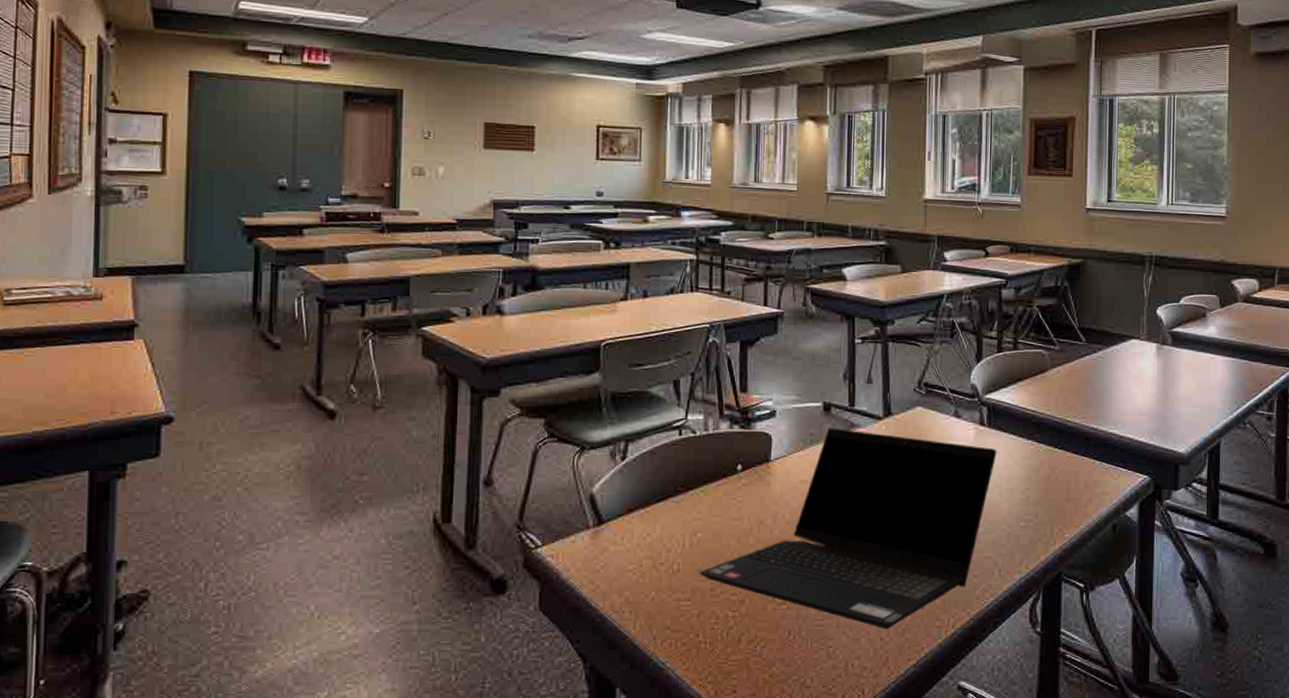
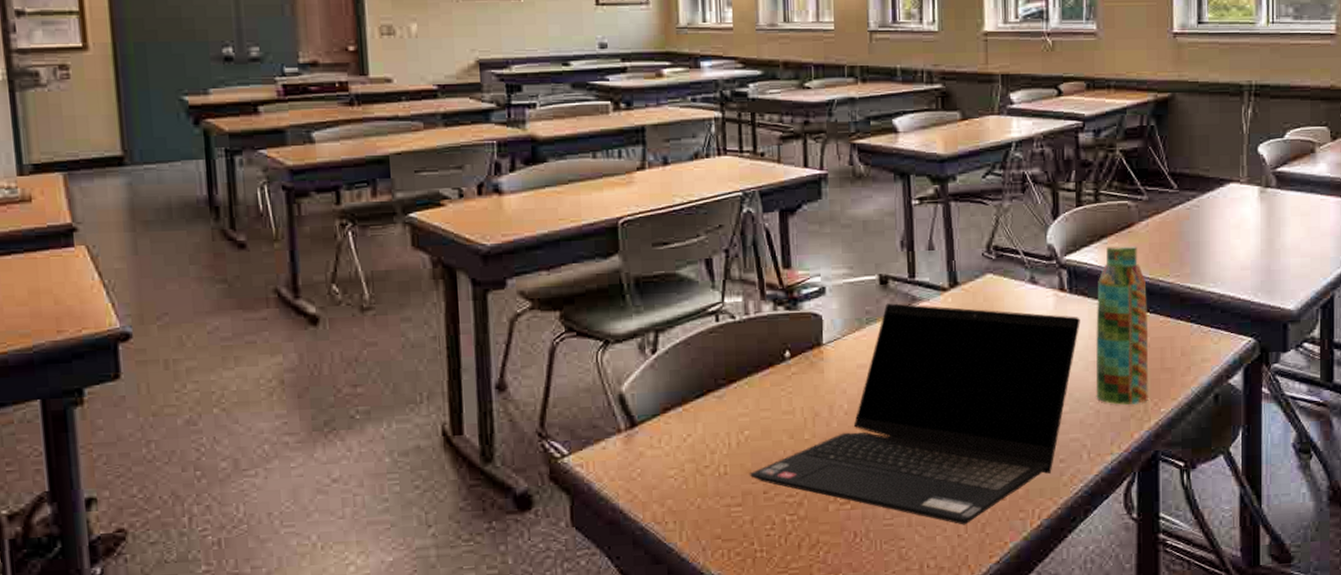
water bottle: none [1008,388,1056,529] -> present [1096,245,1149,405]

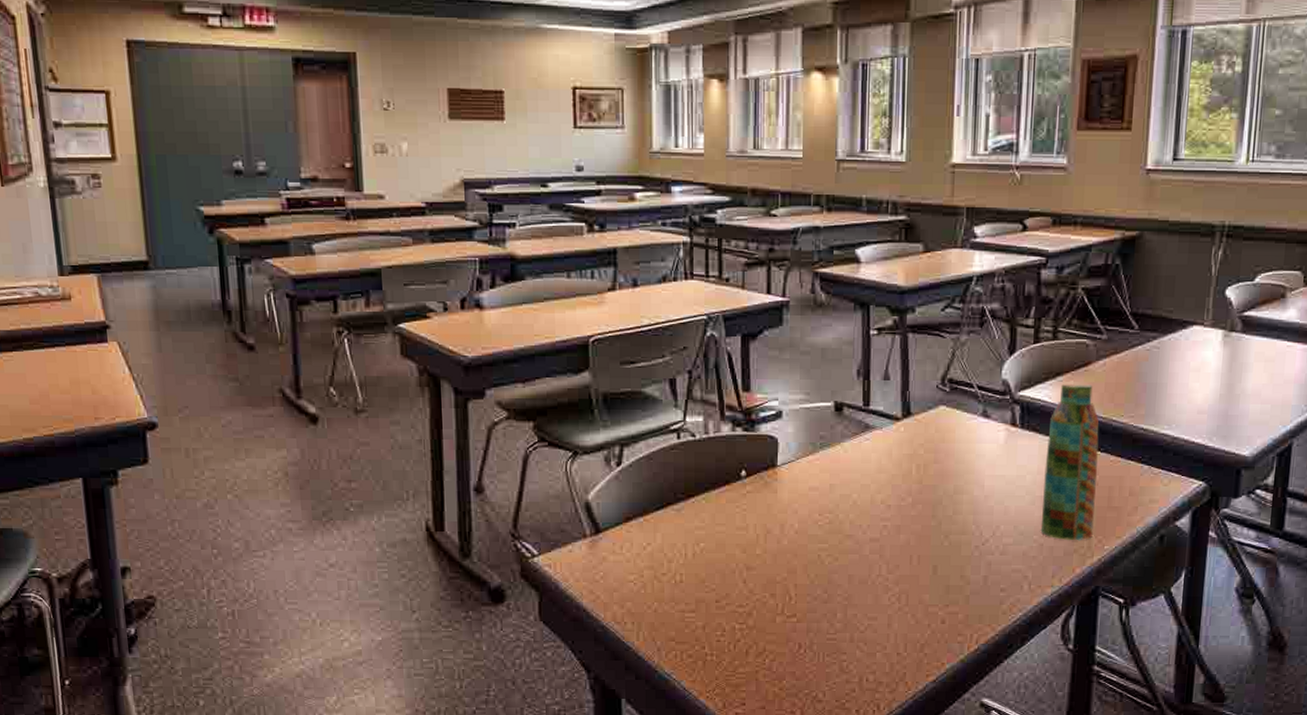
laptop computer: present [749,303,1080,525] -> none [703,430,1030,644]

